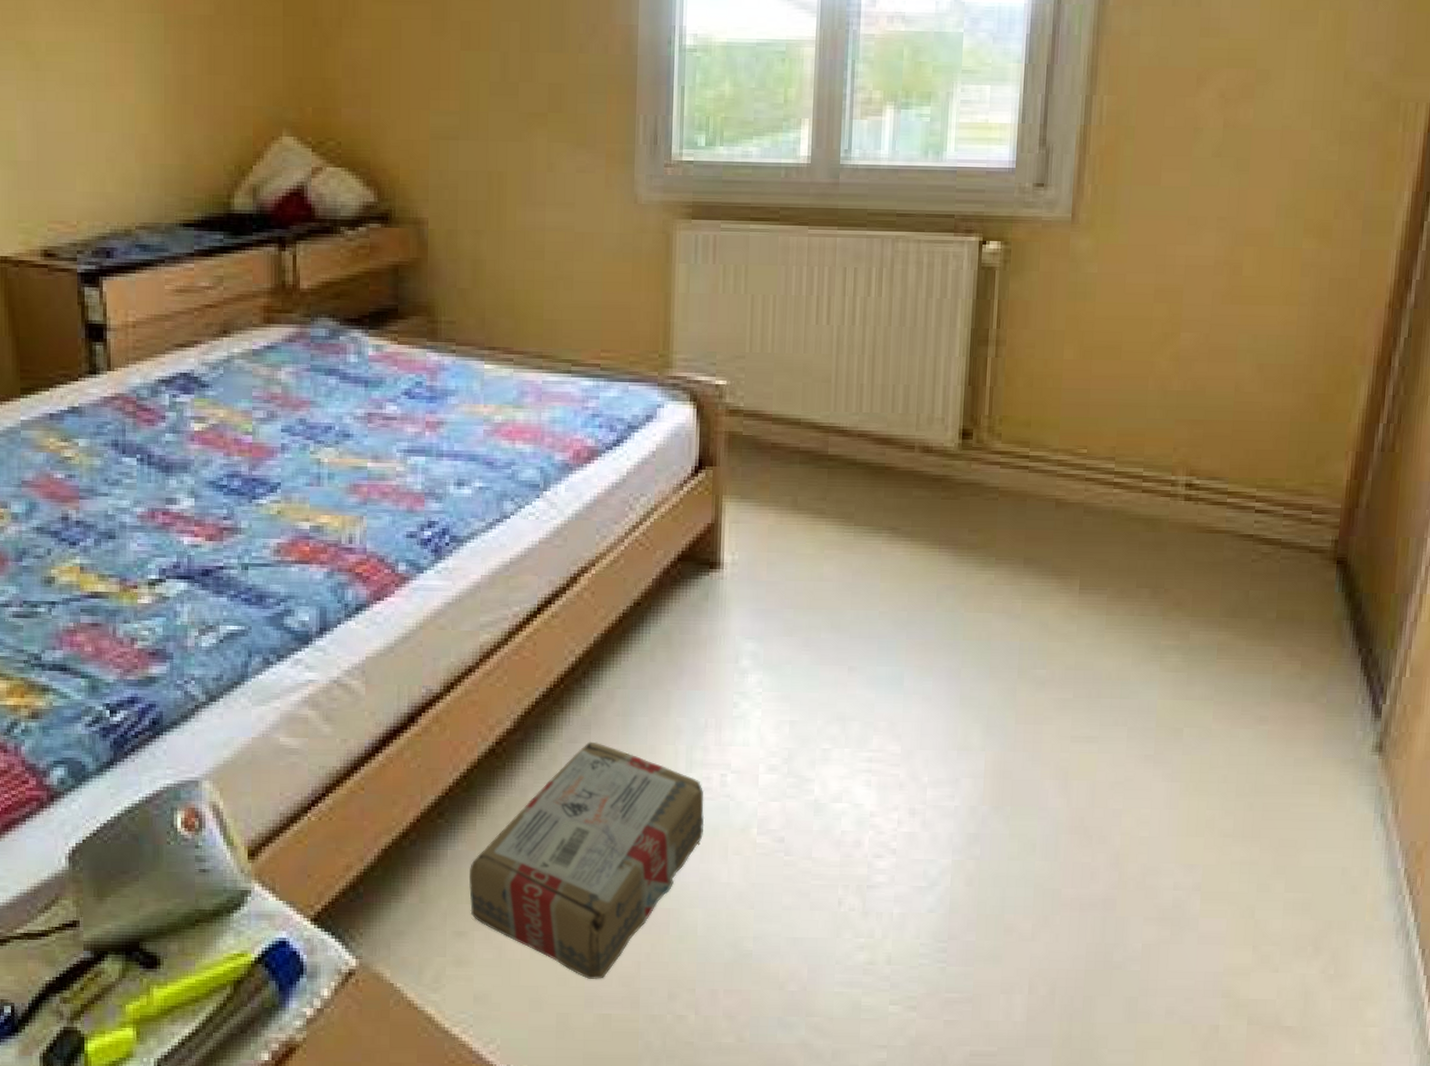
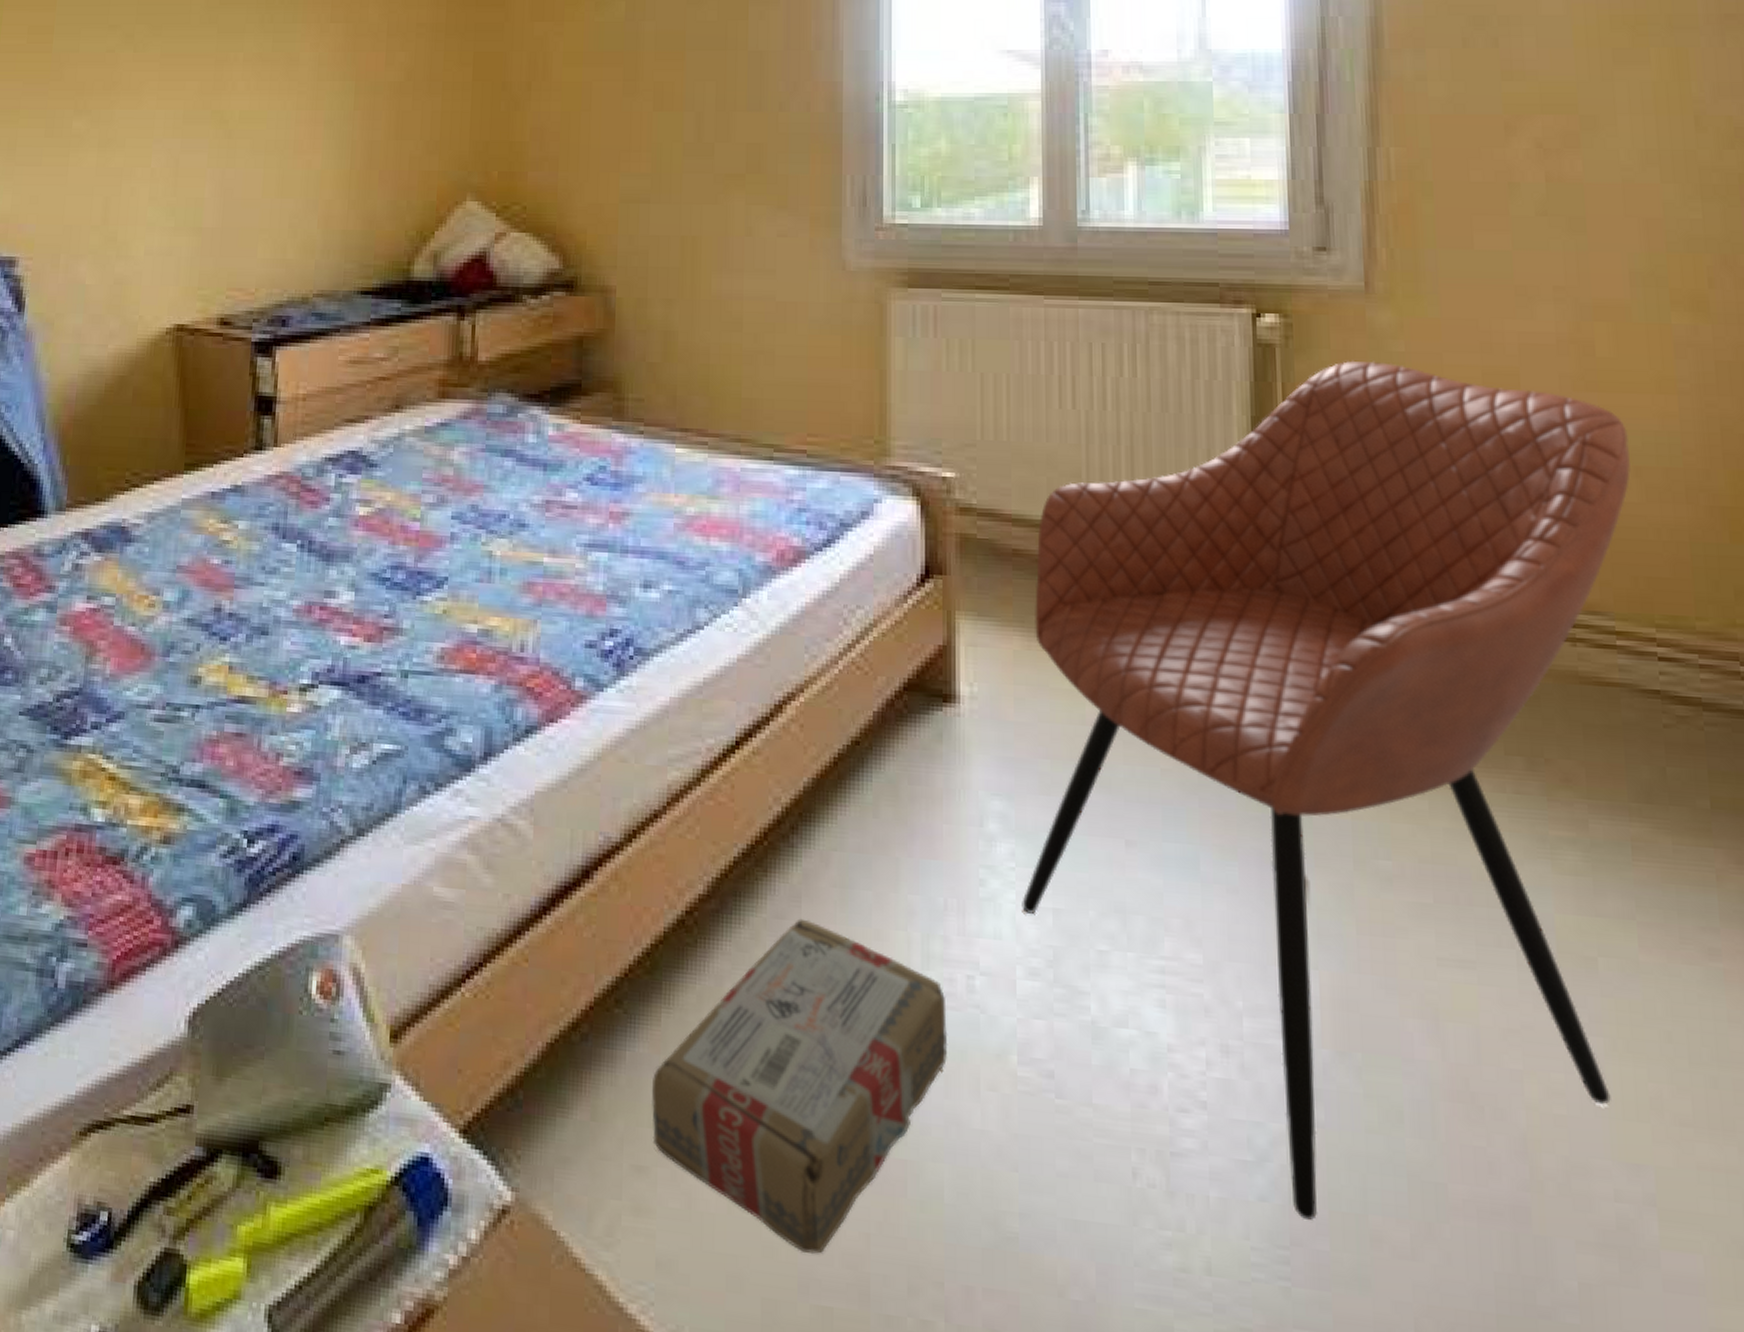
armchair: none [766,280,1257,922] -> present [1022,360,1631,1221]

